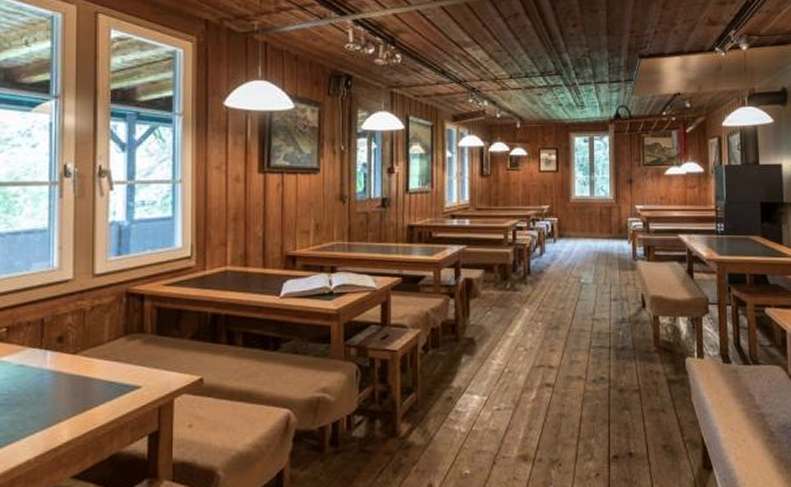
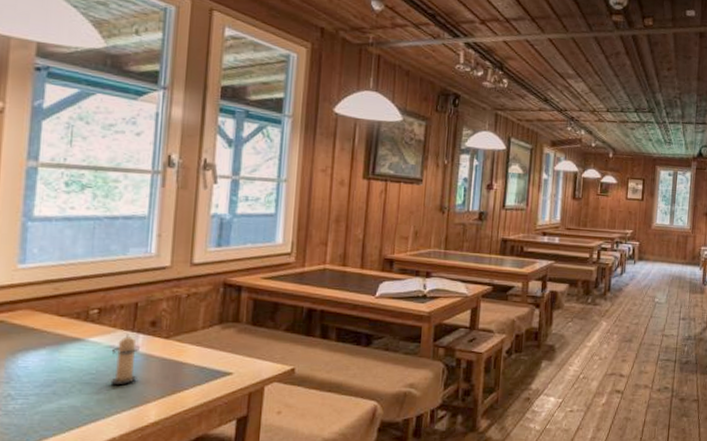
candle: none [21,351,50,406] -> present [109,334,141,386]

